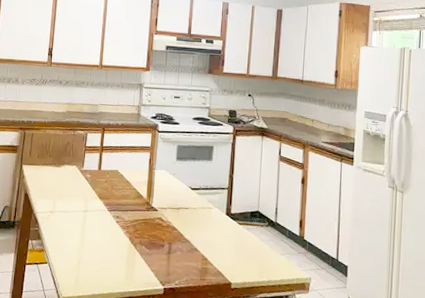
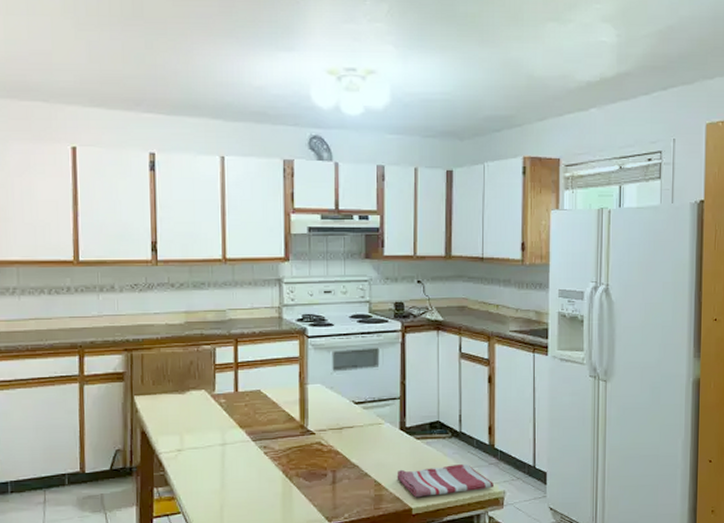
dish towel: none [220,248,302,275] -> present [397,464,495,498]

